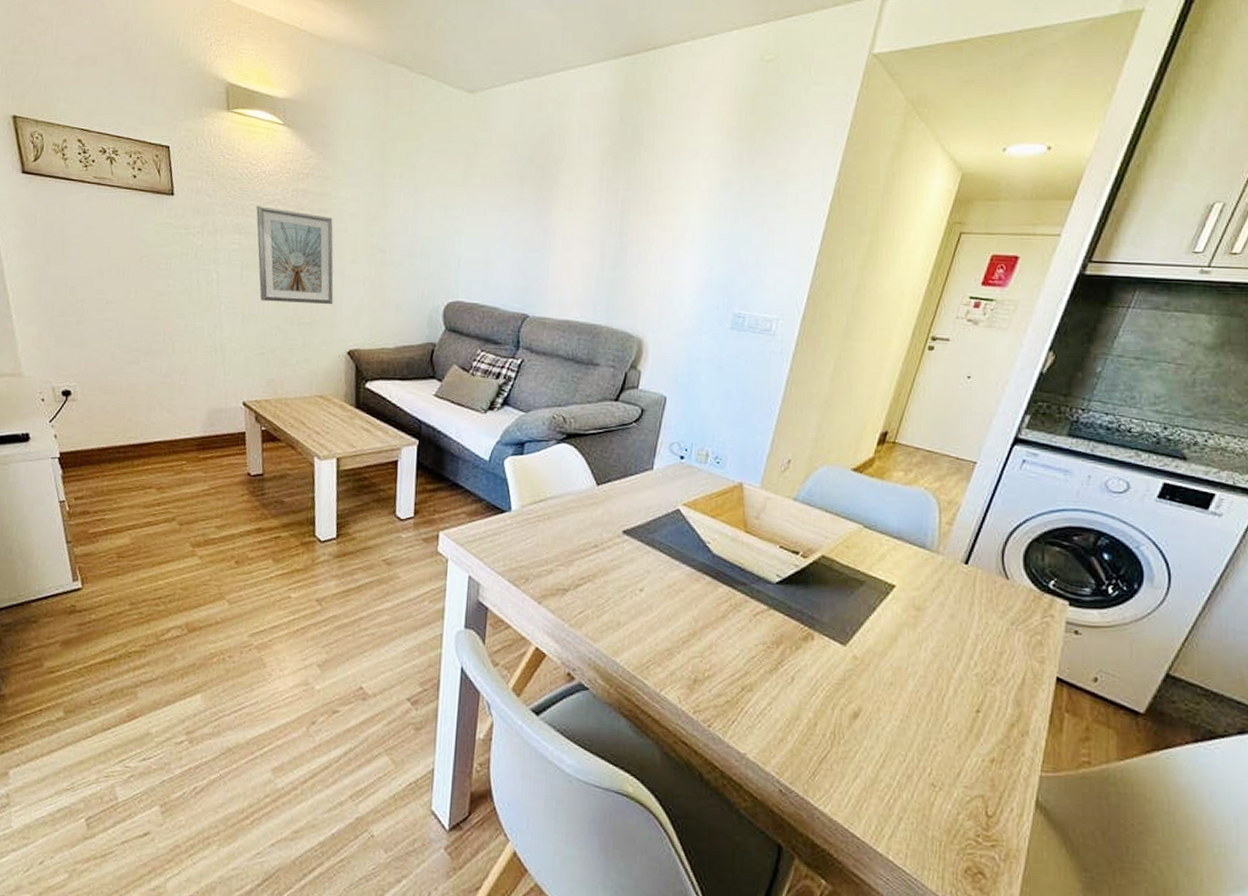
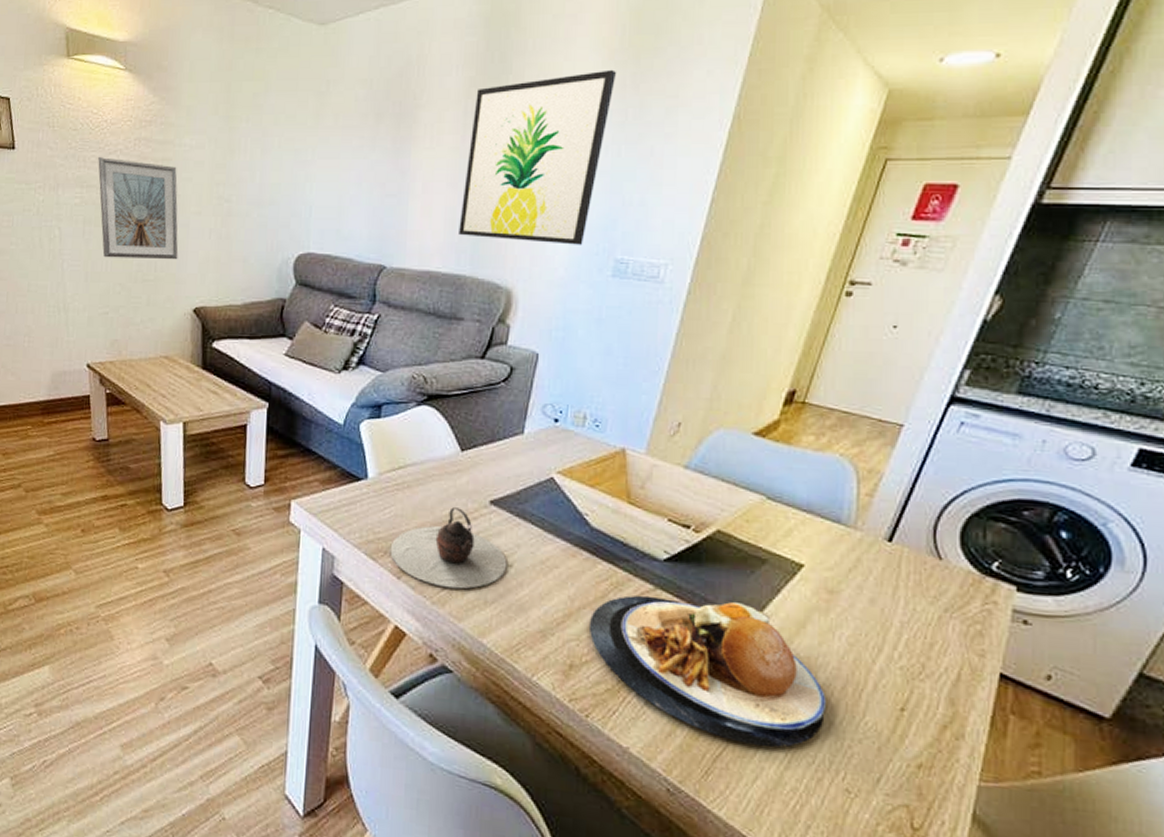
teapot: none [531,537,638,612] -> present [390,507,507,589]
wall art: none [595,145,735,300] -> present [459,69,617,245]
plate: none [710,615,914,748] -> present [588,595,826,747]

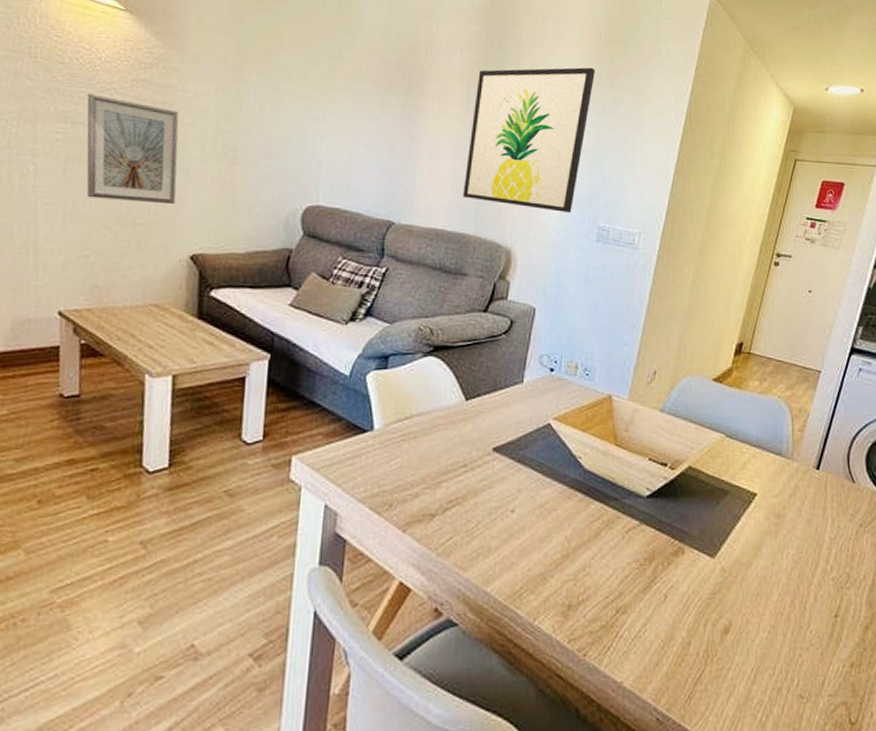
teapot: present [390,507,507,589] -> none [395,456,509,538]
plate: present [588,595,826,747] -> none [584,531,780,664]

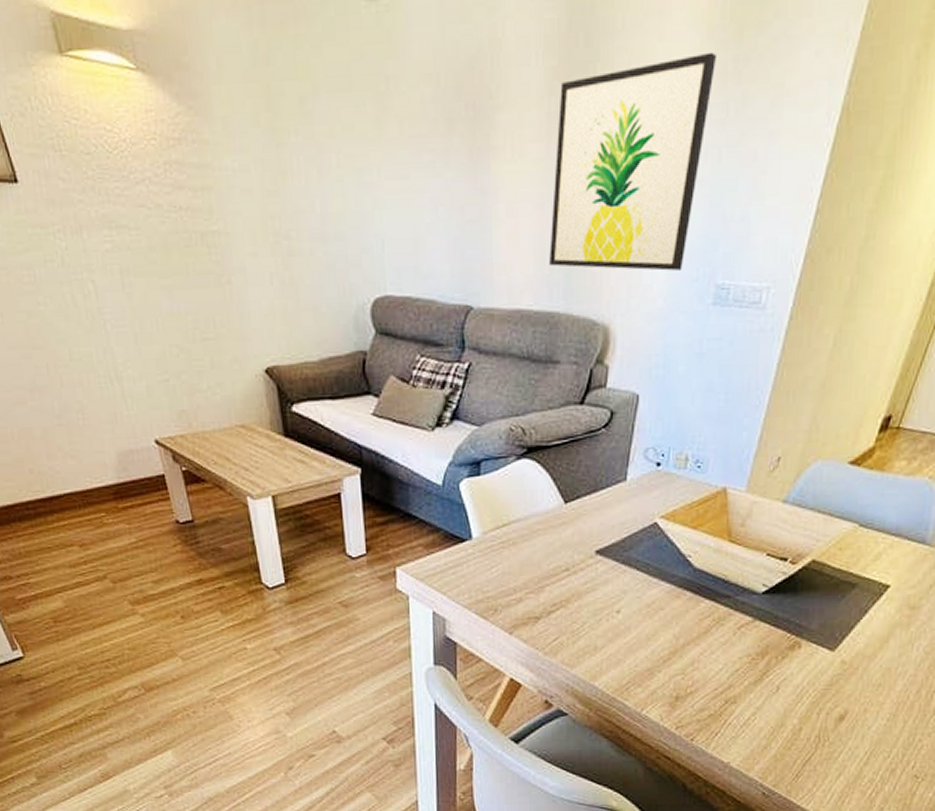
picture frame: present [86,94,179,205] -> none [124,188,239,315]

